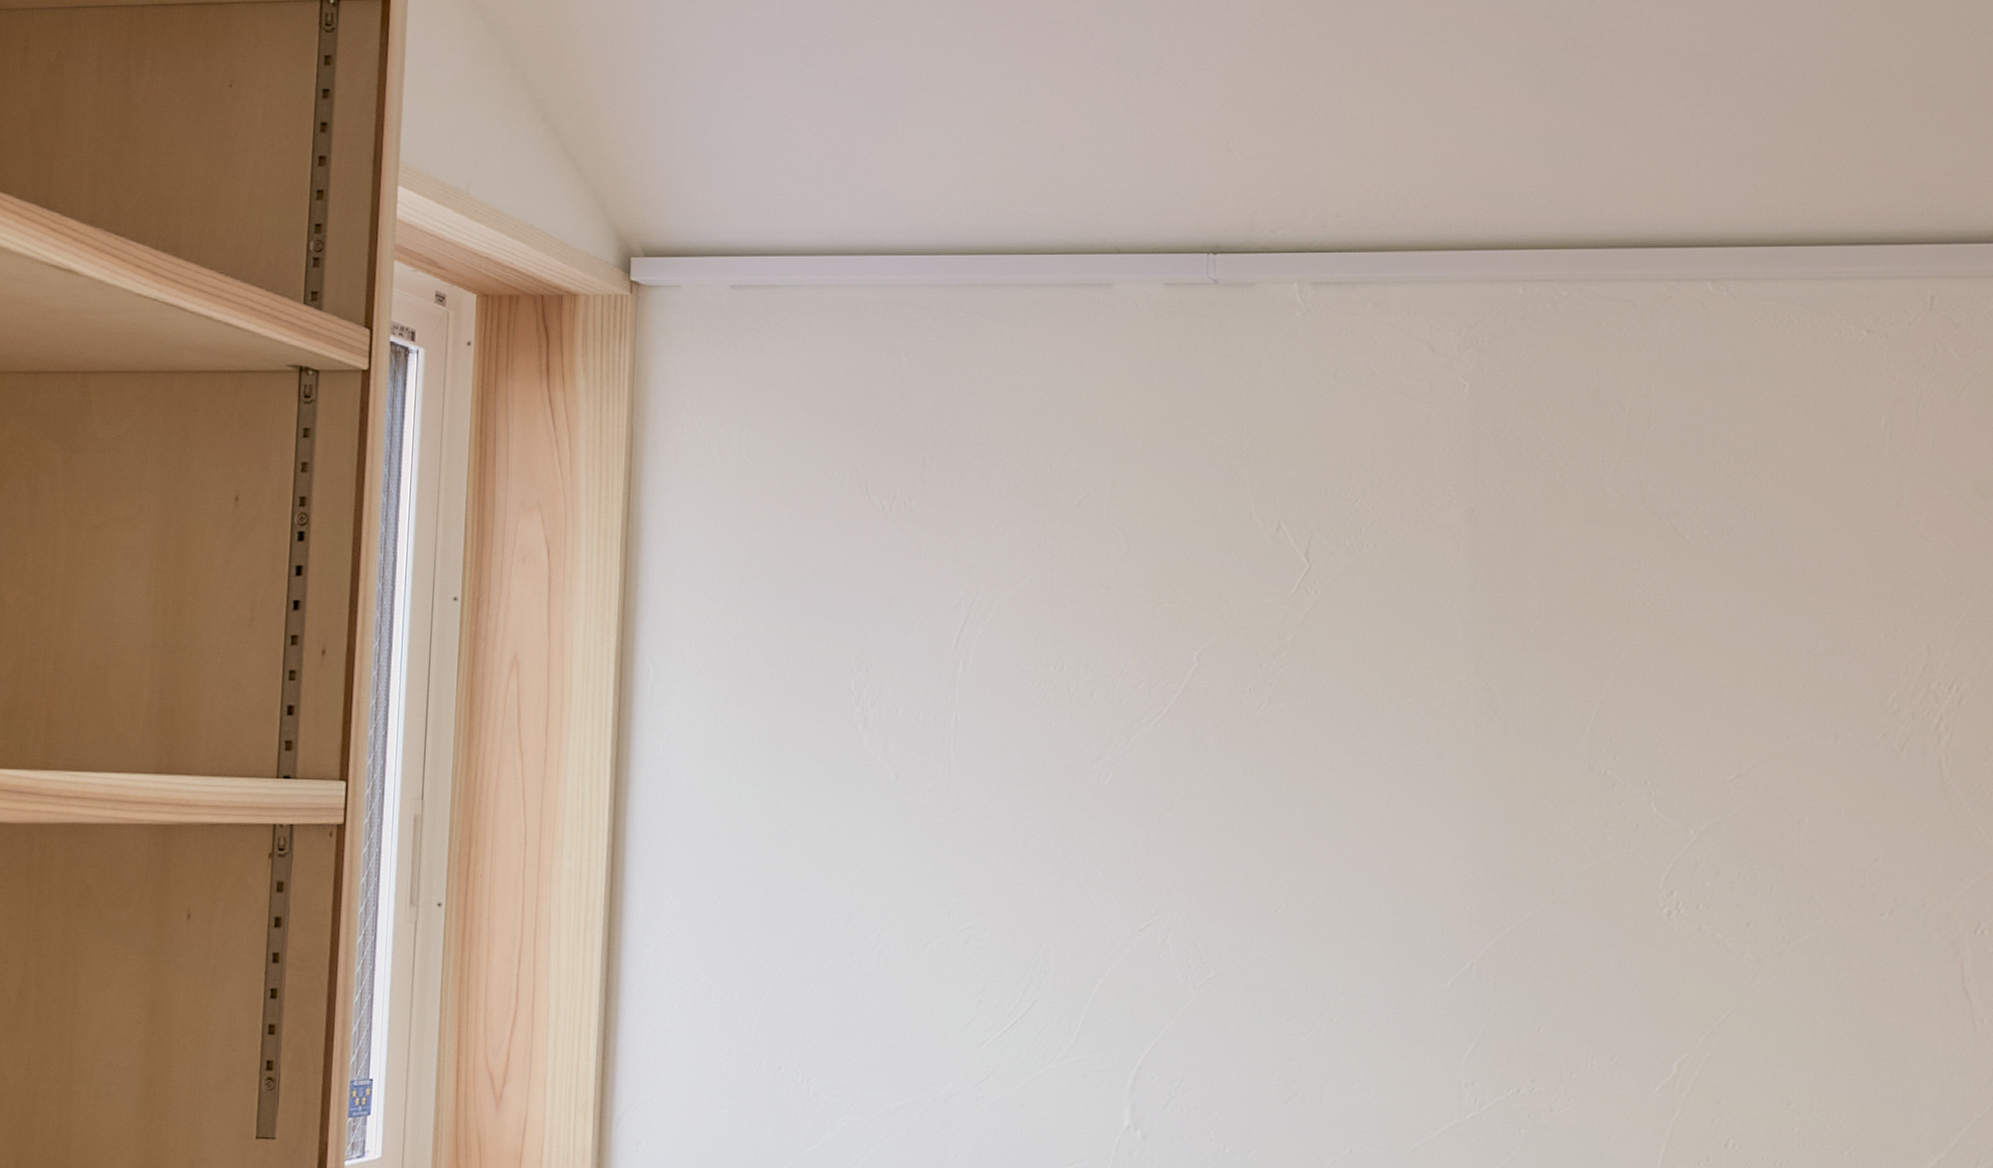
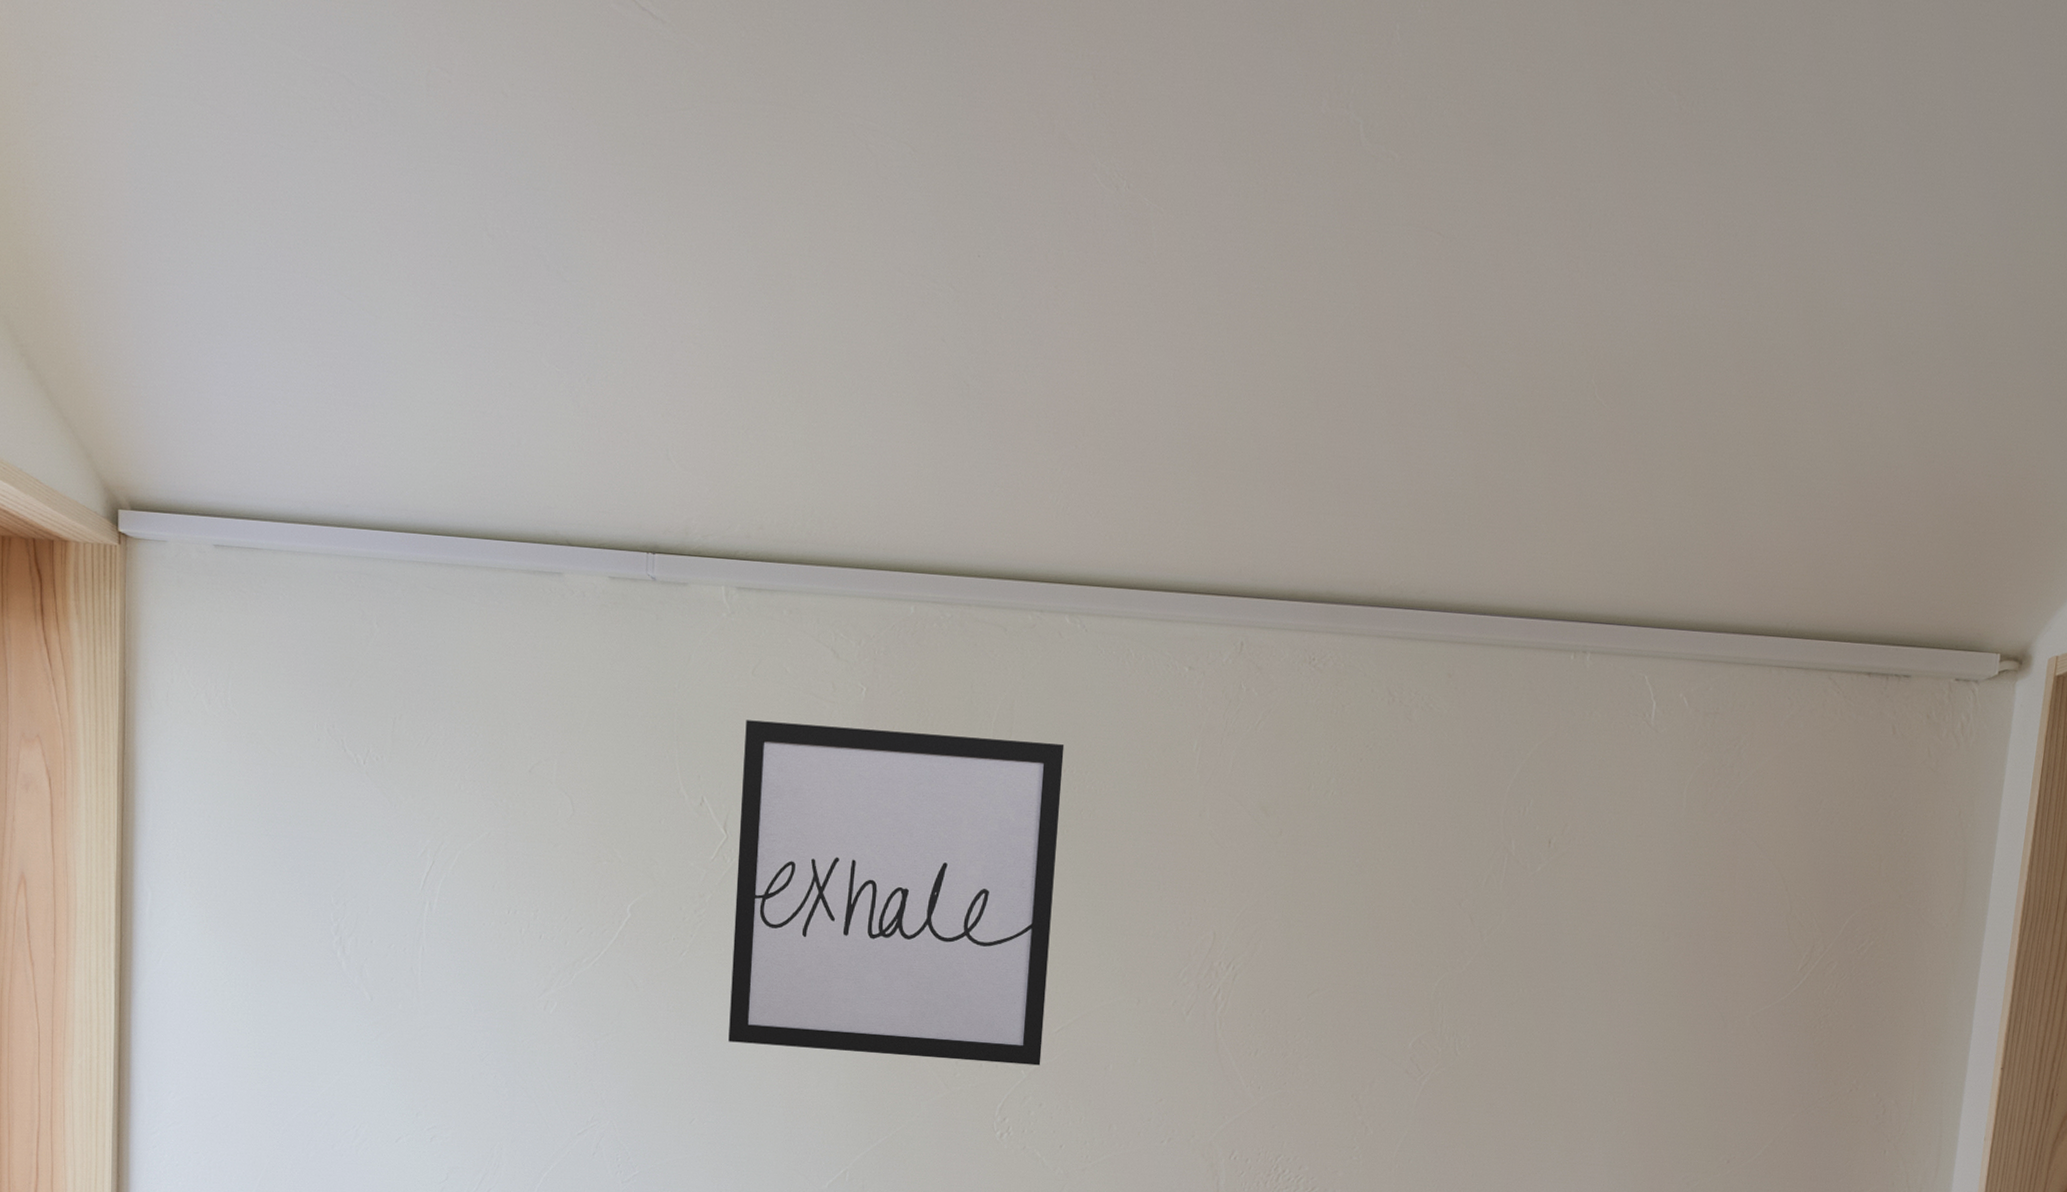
wall art: none [1319,430,1717,823] -> present [728,720,1065,1066]

